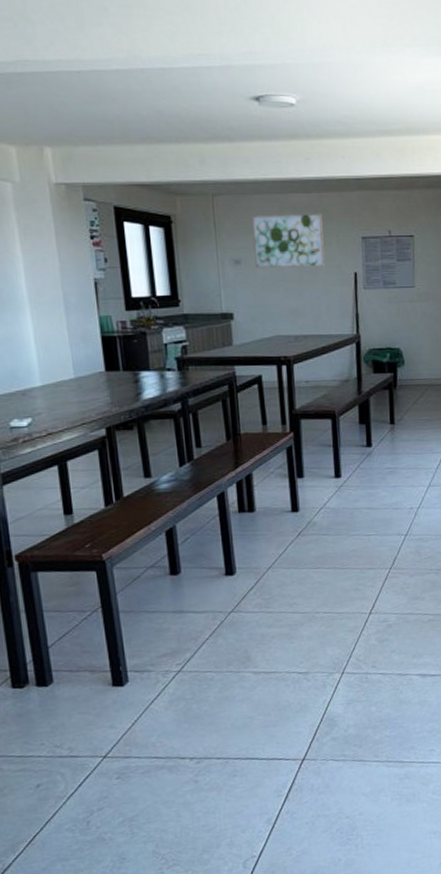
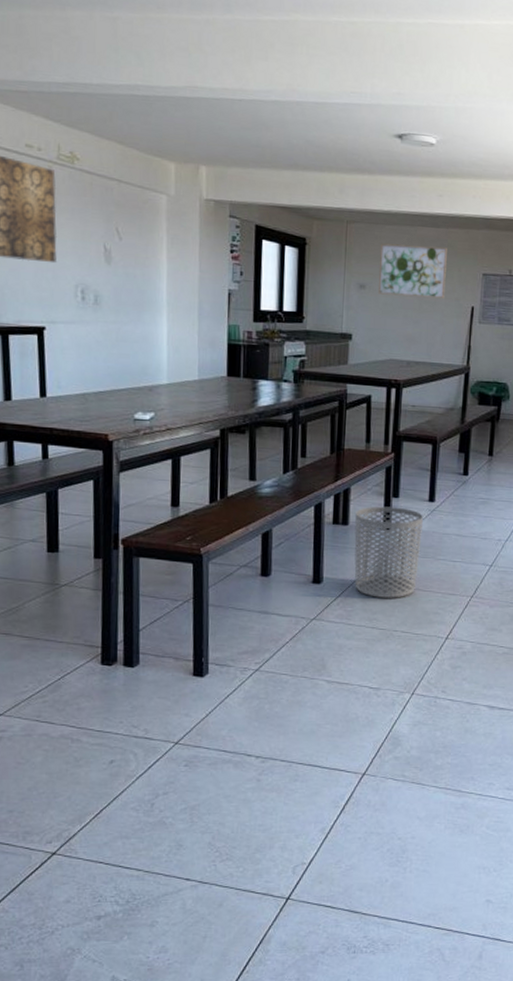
waste bin: none [261,487,333,582] -> present [354,506,423,598]

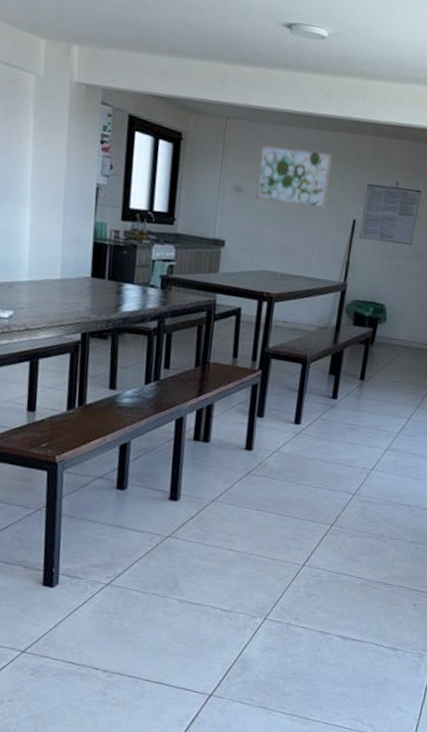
waste bin: present [354,506,423,598] -> none [212,424,287,521]

